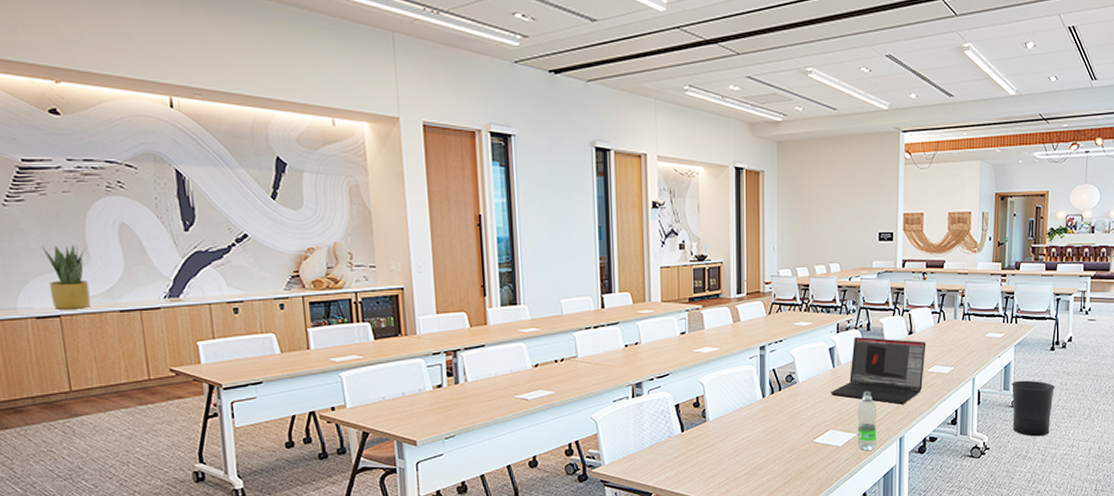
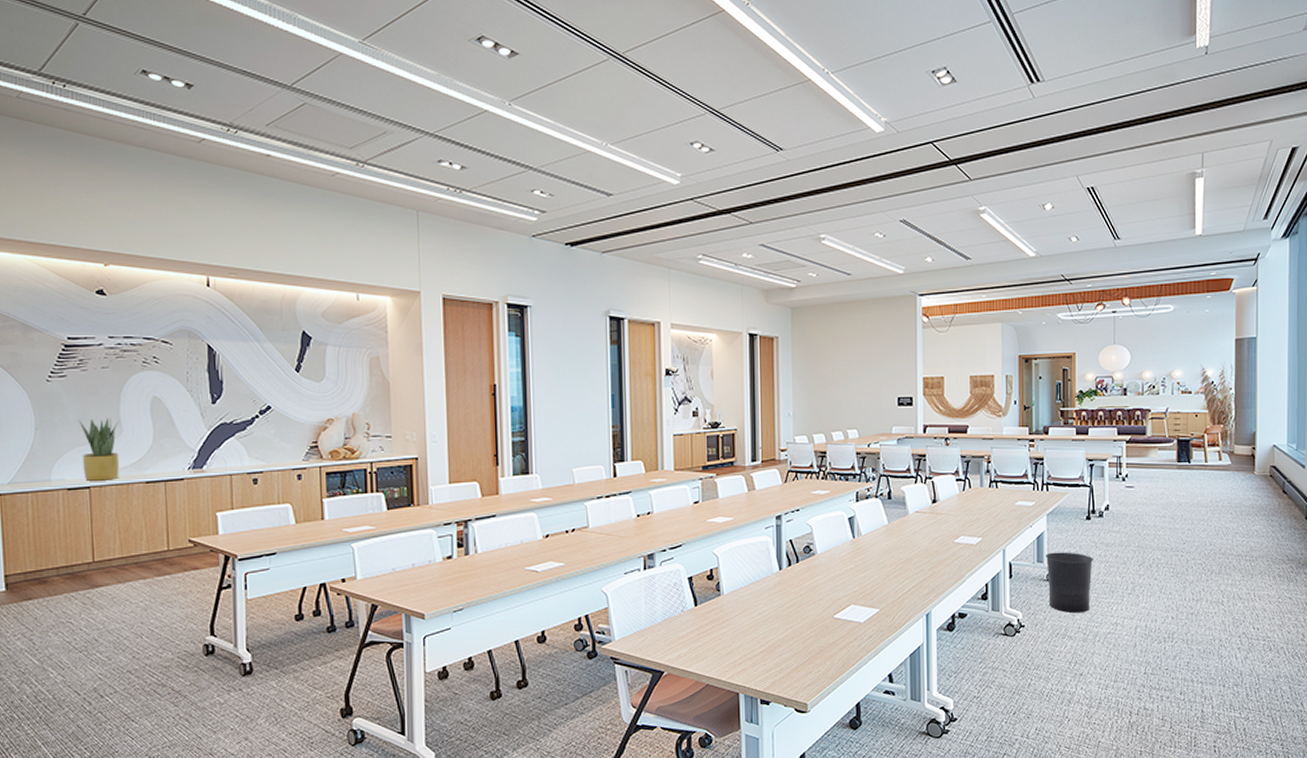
laptop: present [831,336,926,404] -> none [851,505,952,578]
bottle: present [857,391,877,450] -> none [880,563,902,627]

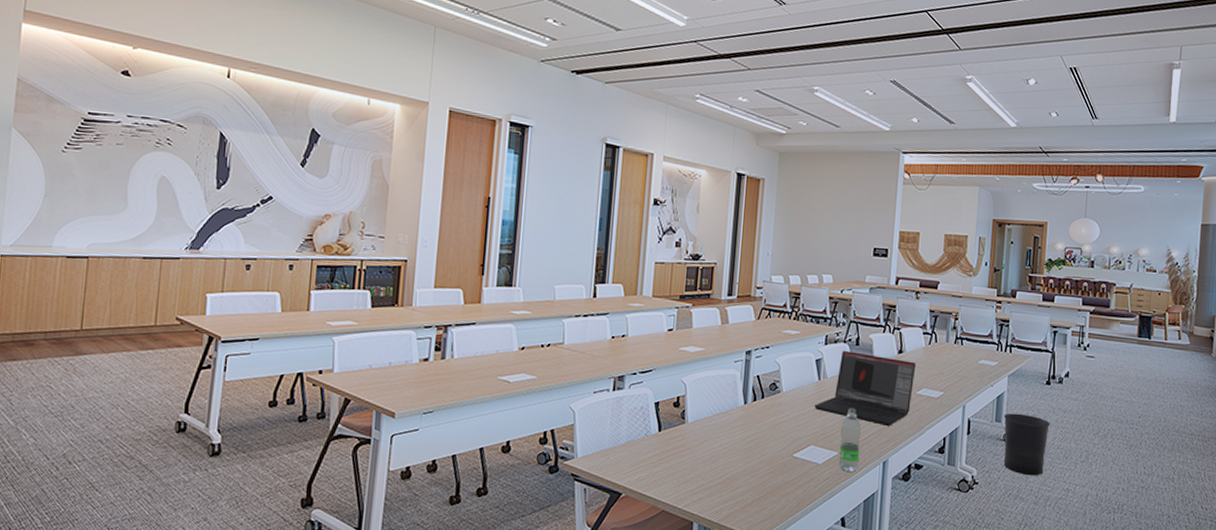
planter: present [78,417,120,481] -> none [84,192,125,253]
laptop: none [851,505,952,578] -> present [814,350,916,426]
bottle: none [880,563,902,627] -> present [838,407,862,472]

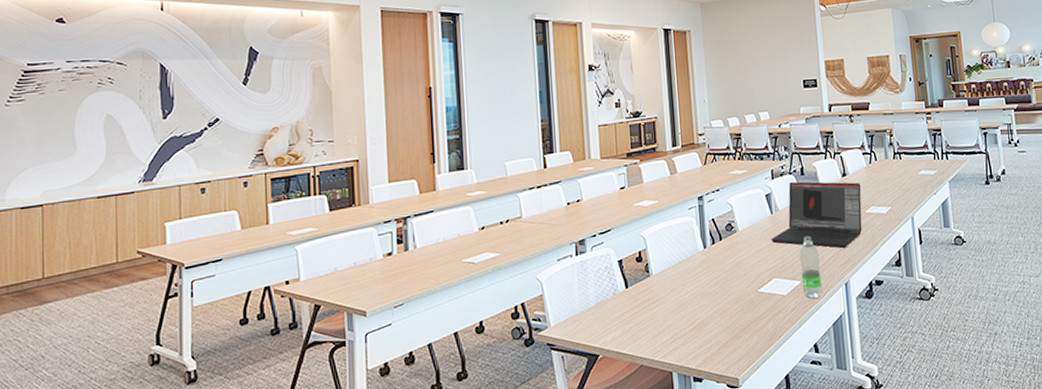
waste bin: present [1003,413,1050,476] -> none [950,216,998,275]

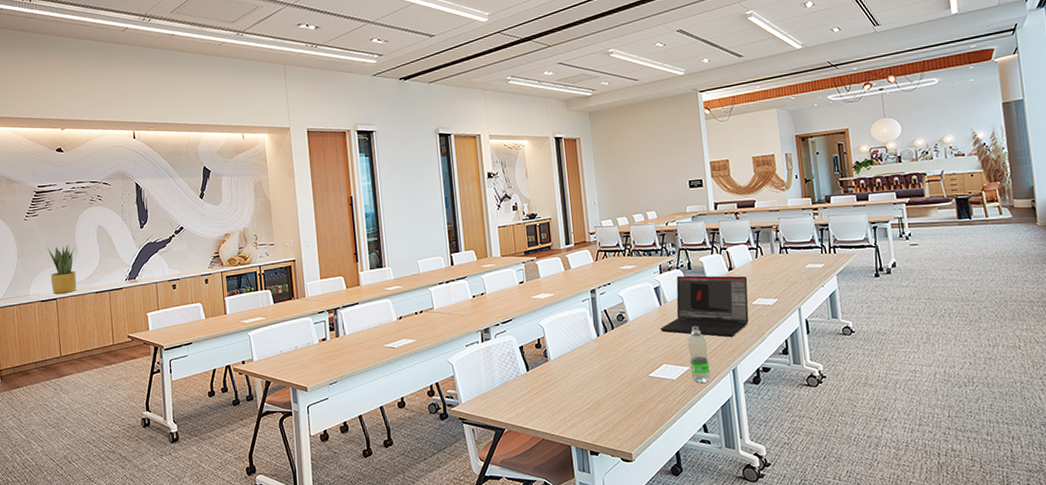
planter: none [34,137,73,199] -> present [47,244,77,294]

